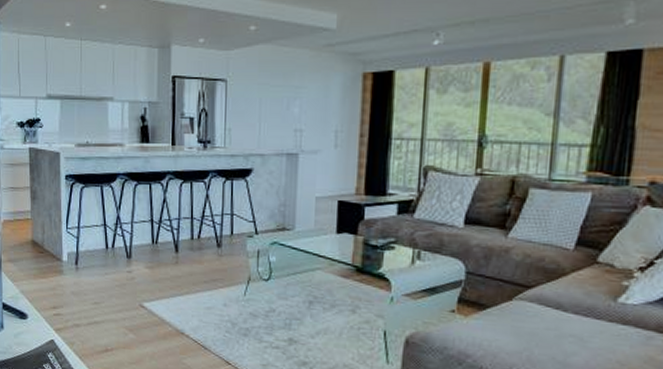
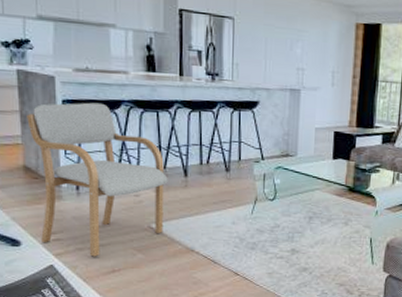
armchair: none [36,176,159,336] -> present [27,102,168,258]

